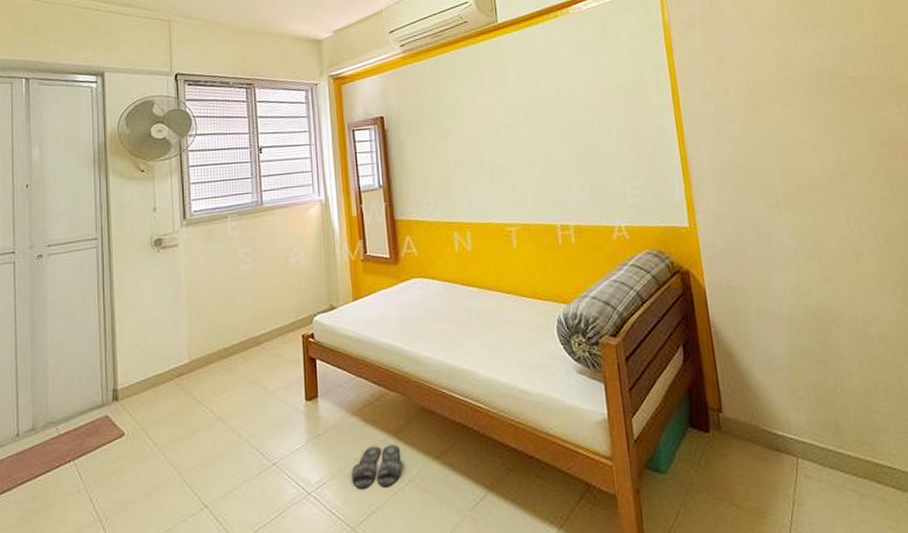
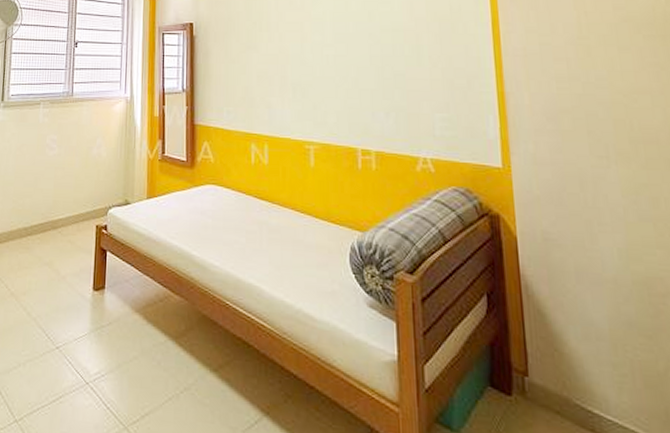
slippers: present [351,444,403,489] -> none [129,346,181,392]

